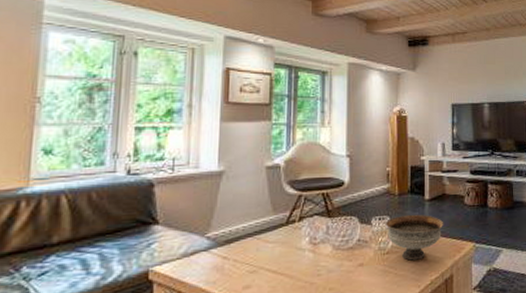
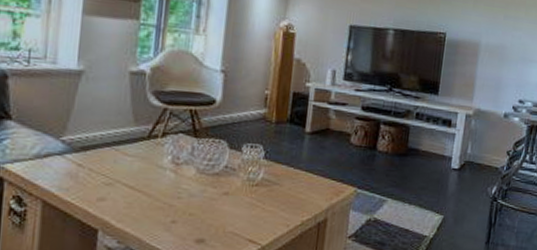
bowl: present [385,214,444,261] -> none [257,146,324,197]

